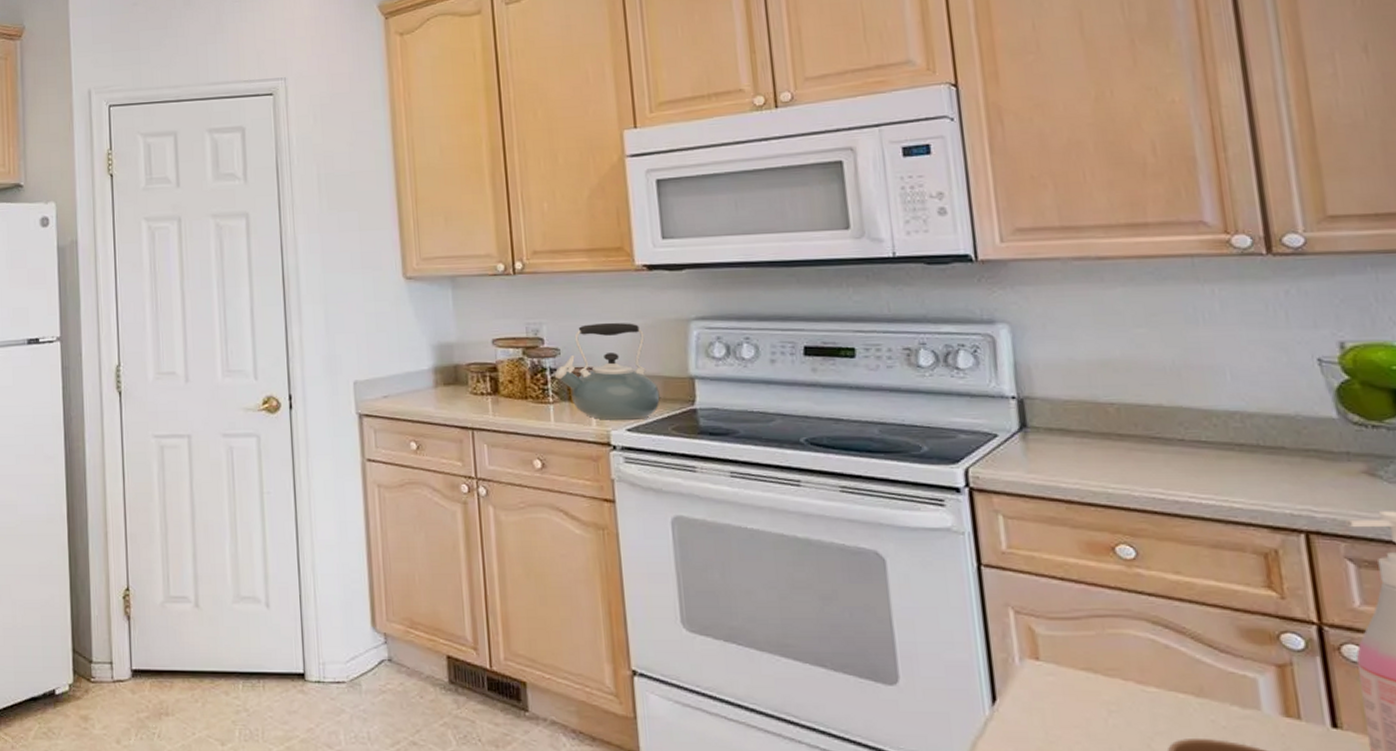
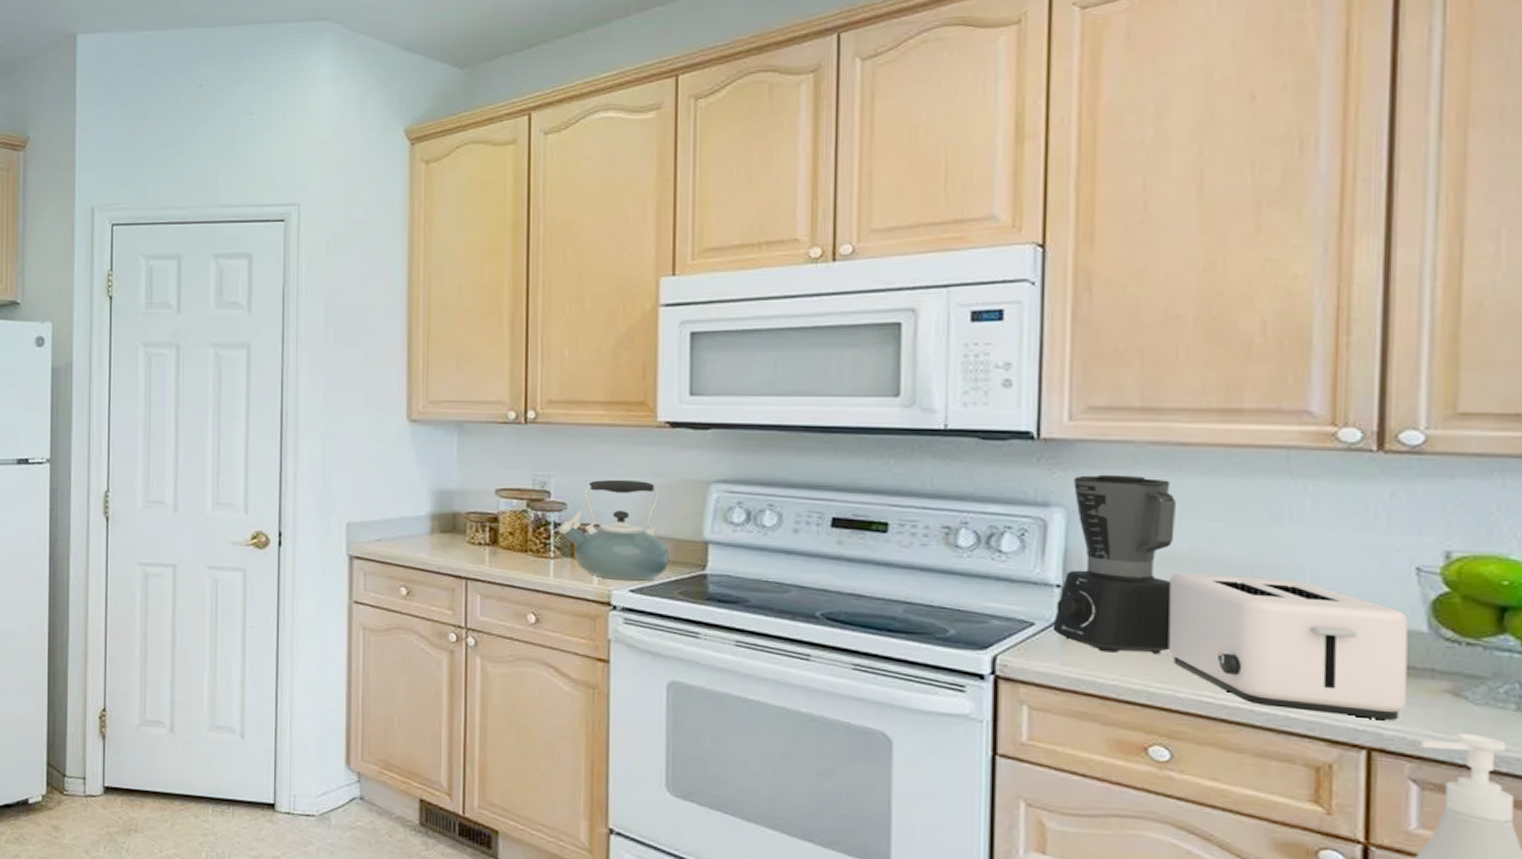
blender: none [1012,289,1120,458] -> present [1052,474,1177,654]
toaster: none [1109,376,1331,503] -> present [1168,572,1408,720]

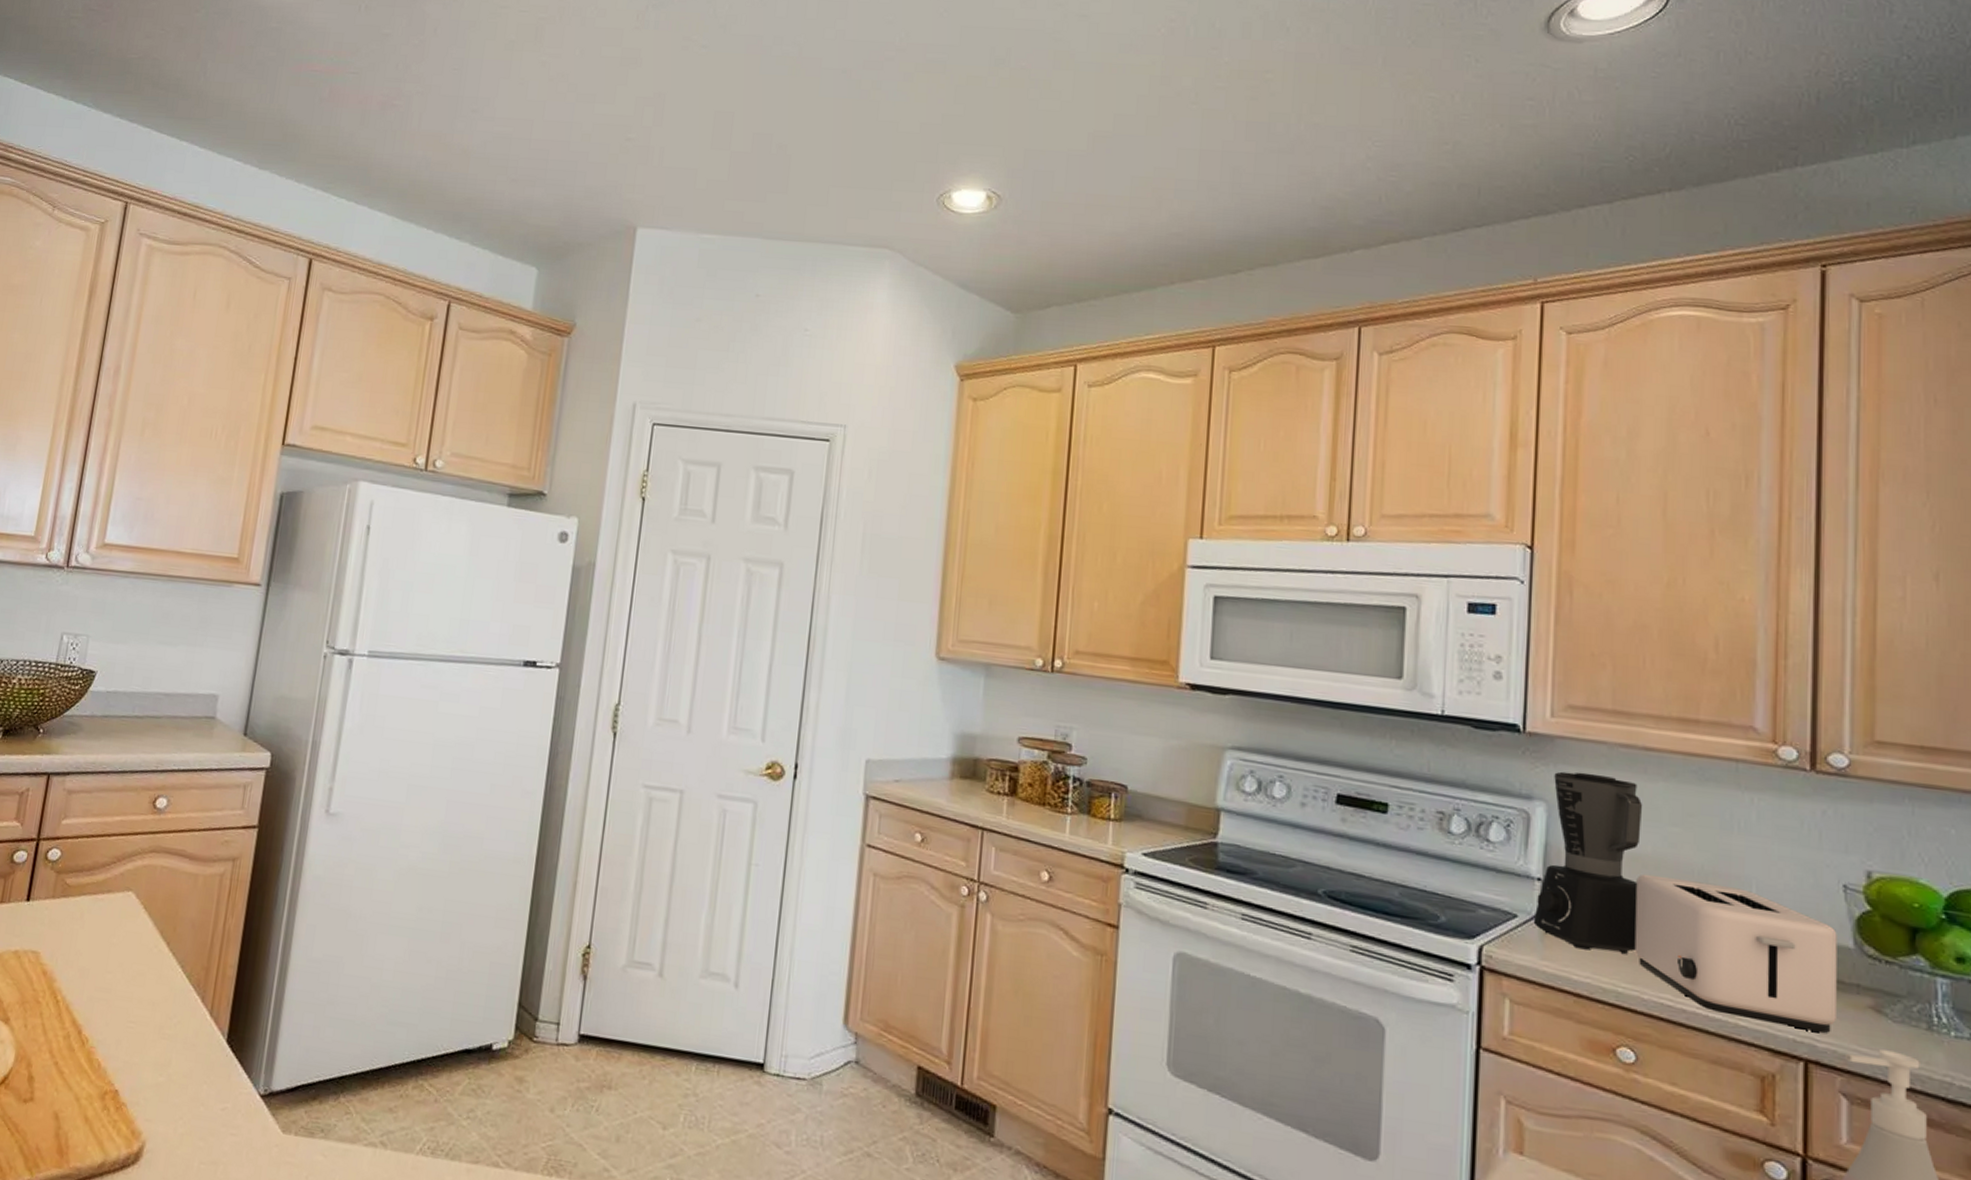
kettle: present [558,479,669,582] -> none [1076,736,1183,845]

